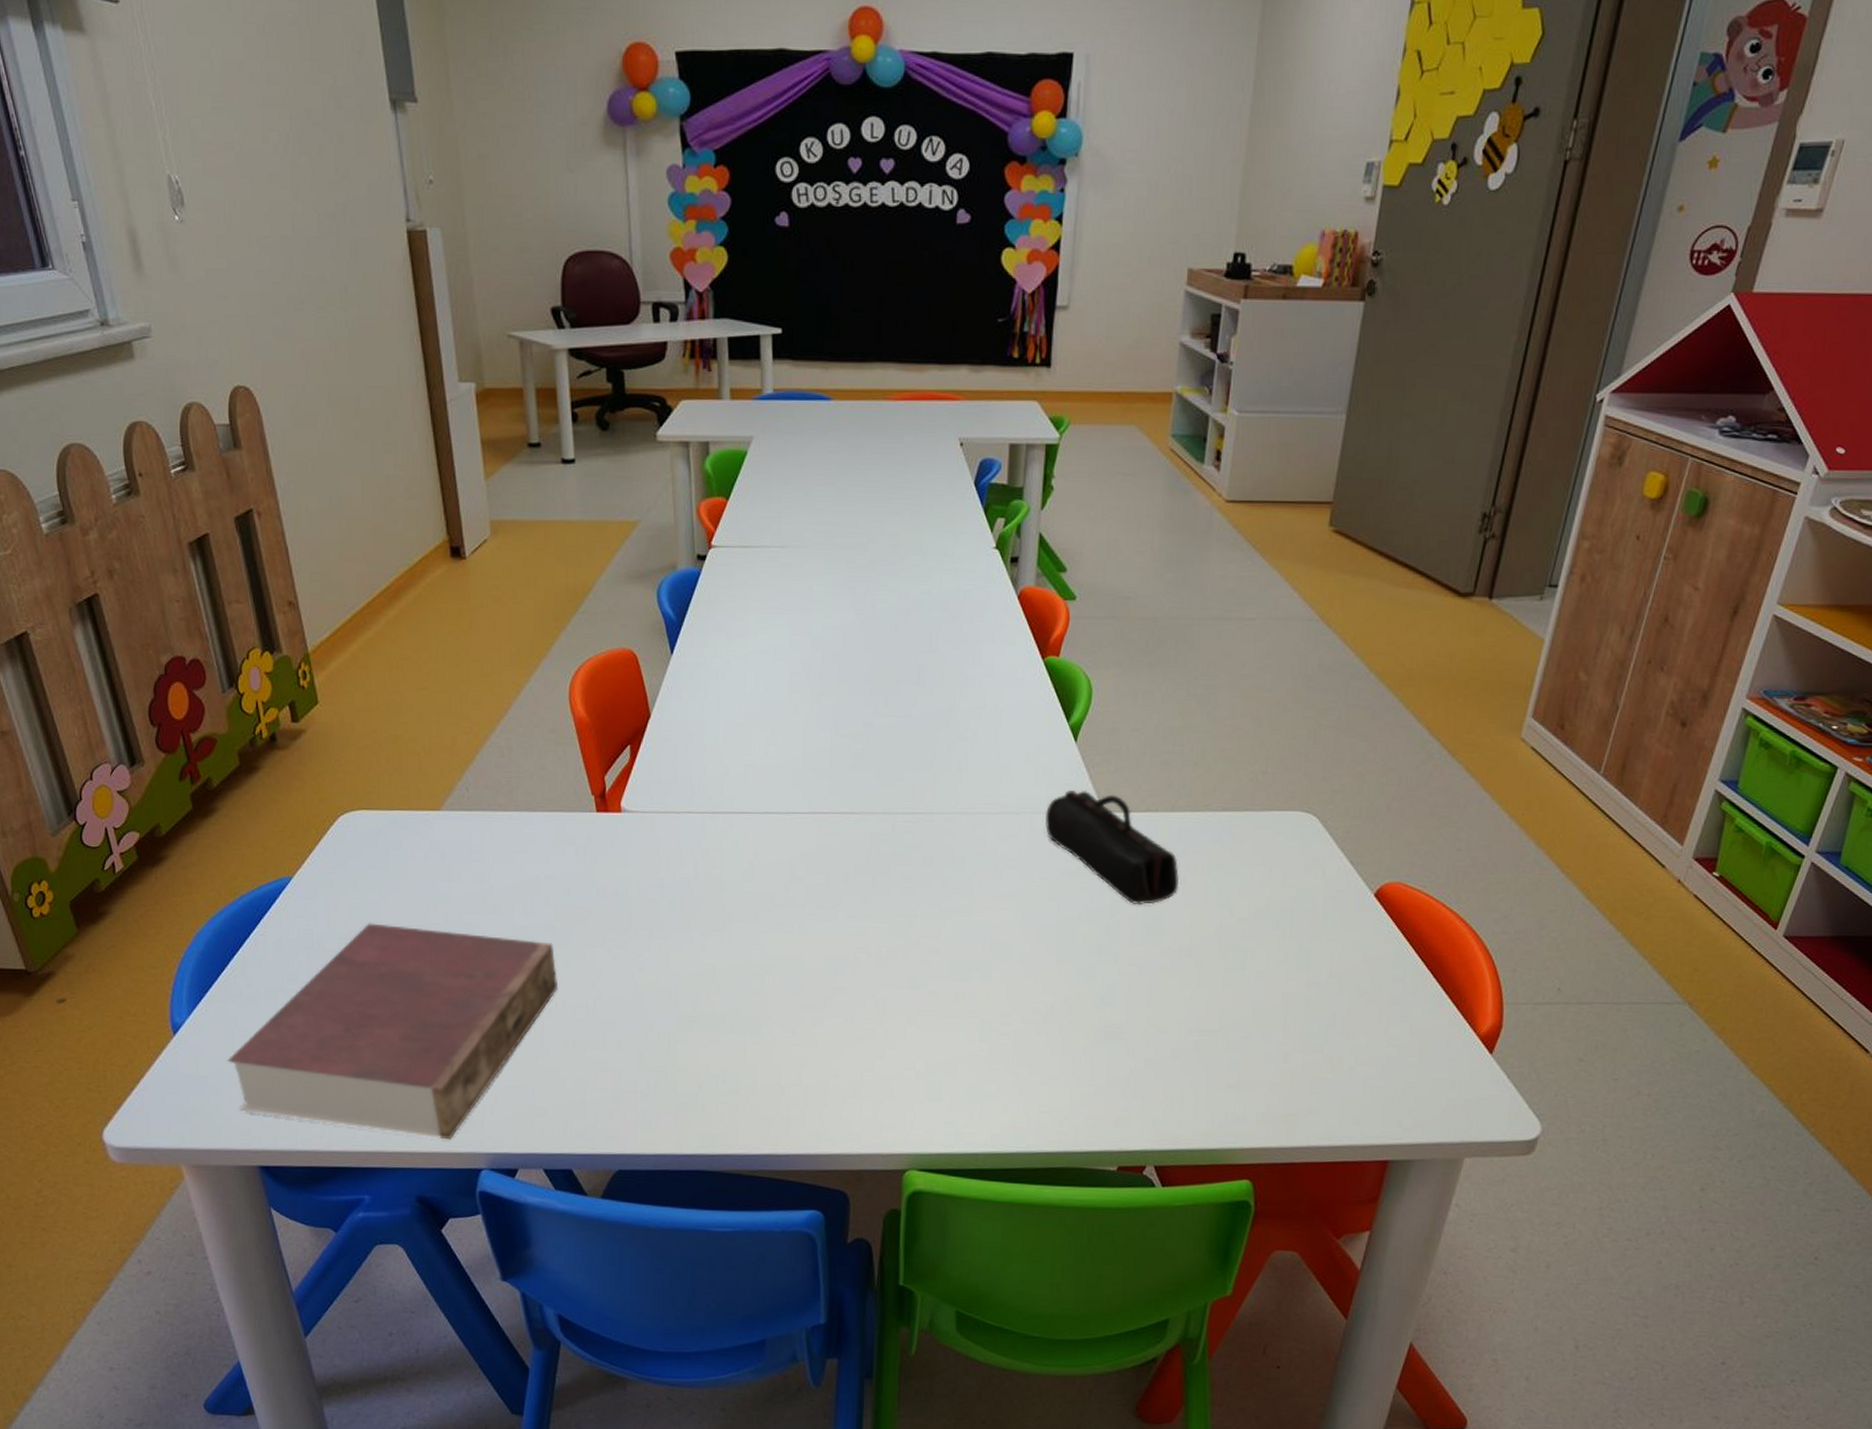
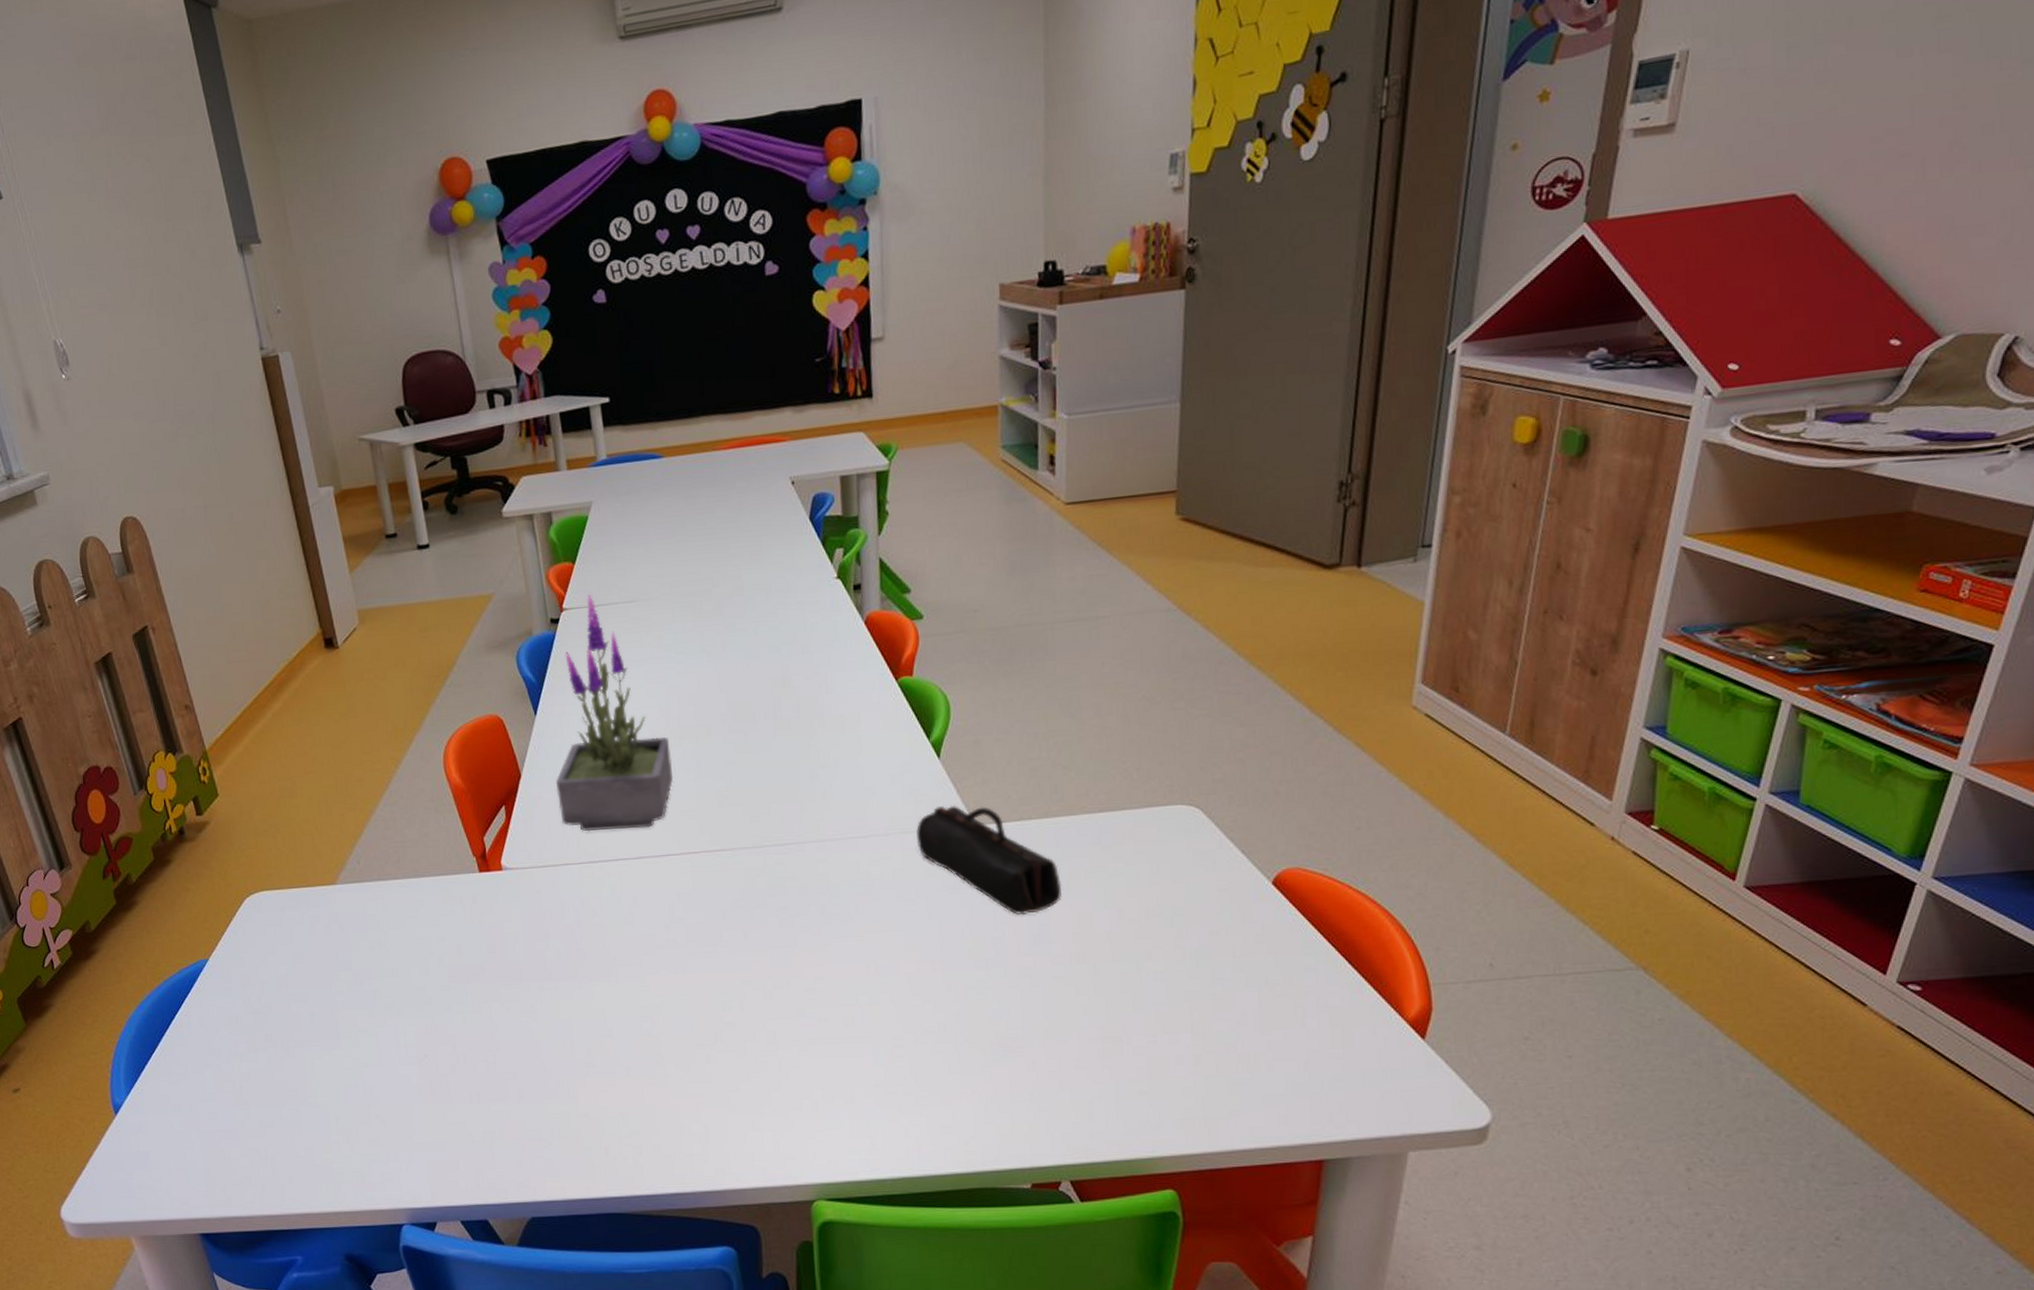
book: present [226,923,557,1140] -> none [163,996,458,1198]
potted plant: none [686,534,810,783] -> present [555,594,673,832]

